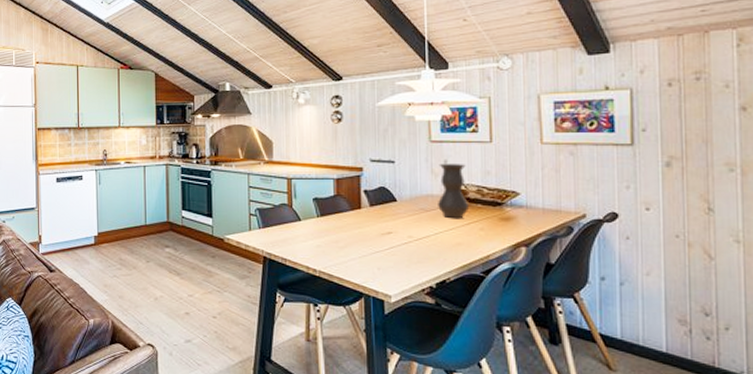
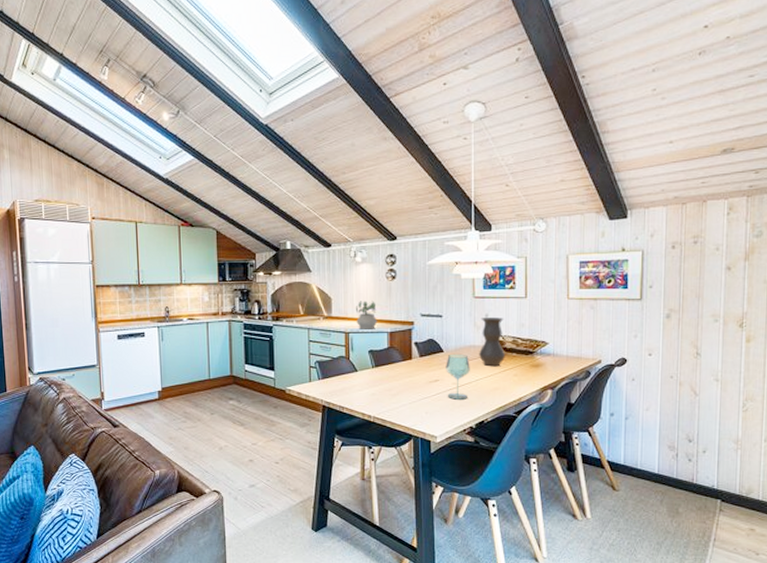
potted plant: none [298,144,323,176] -> present [355,300,378,330]
wine glass: none [400,203,428,255] -> present [446,353,470,400]

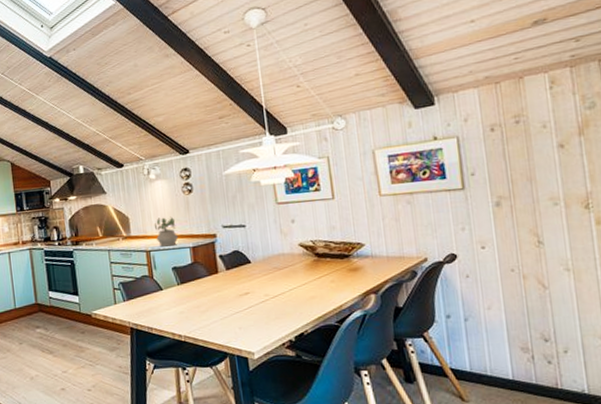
wine glass: present [446,353,470,400] -> none [255,263,283,312]
vase: present [479,317,505,367] -> none [287,222,319,275]

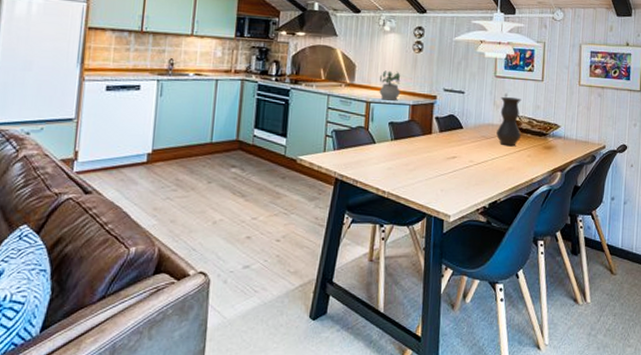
vase: none [287,222,319,275] -> present [496,97,522,147]

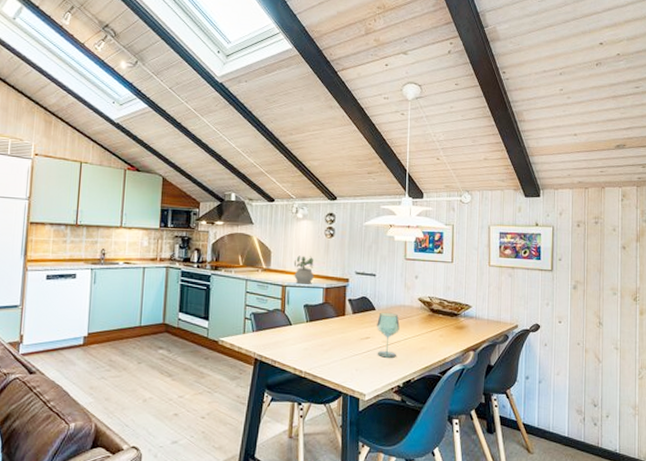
wine glass: none [463,131,488,178] -> present [377,312,400,358]
vase: present [496,97,522,147] -> none [408,279,432,327]

